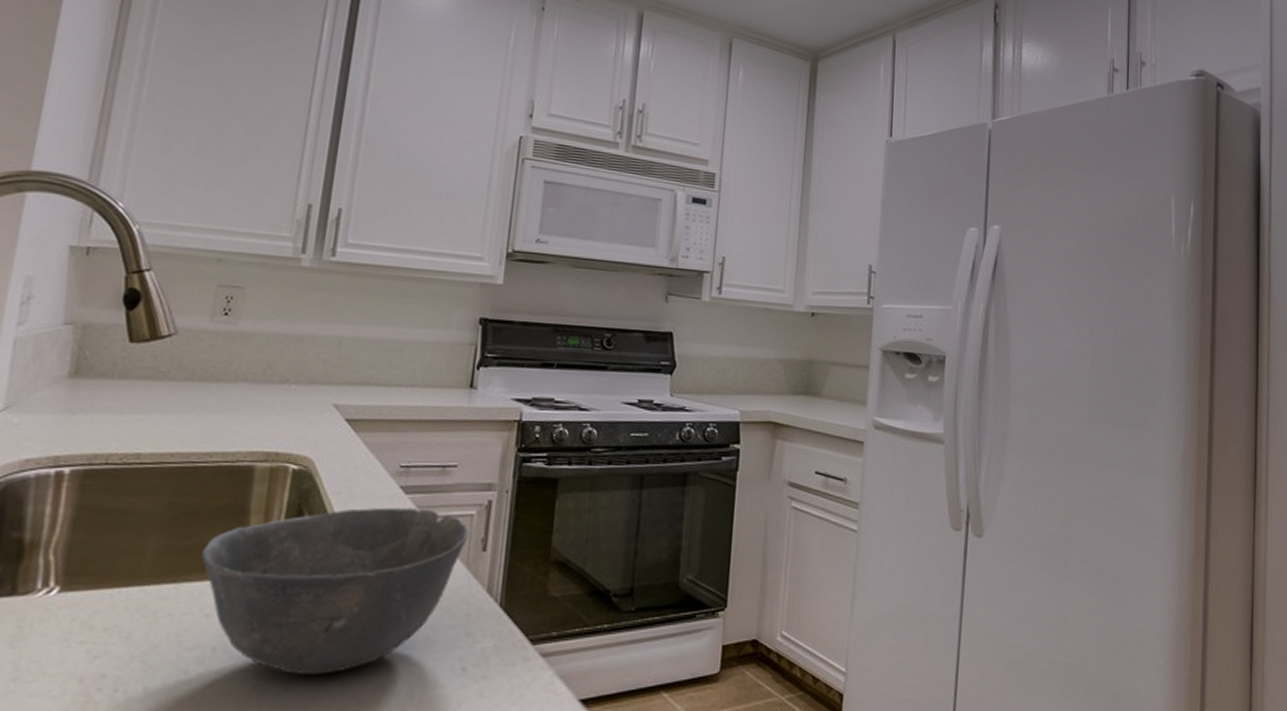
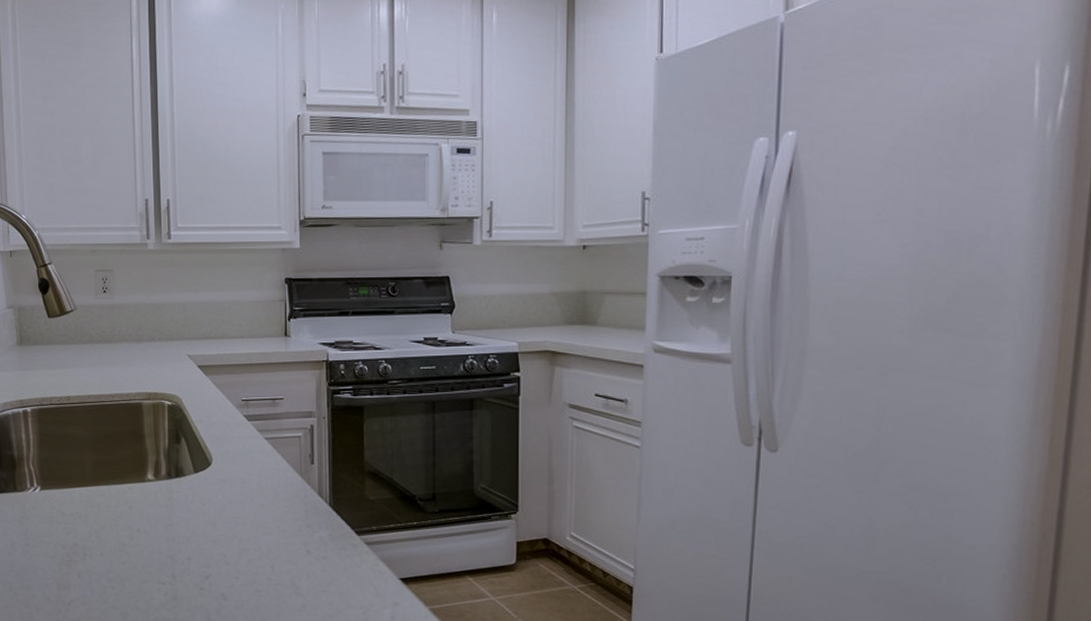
bowl: present [201,507,469,674] -> none [119,431,299,551]

